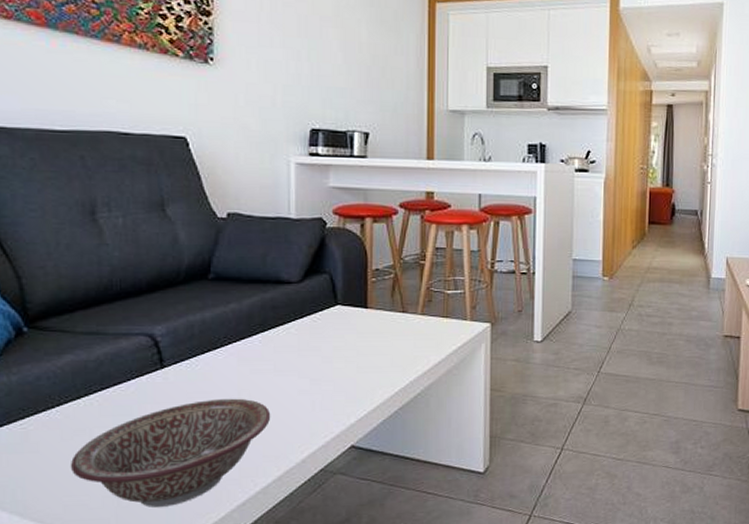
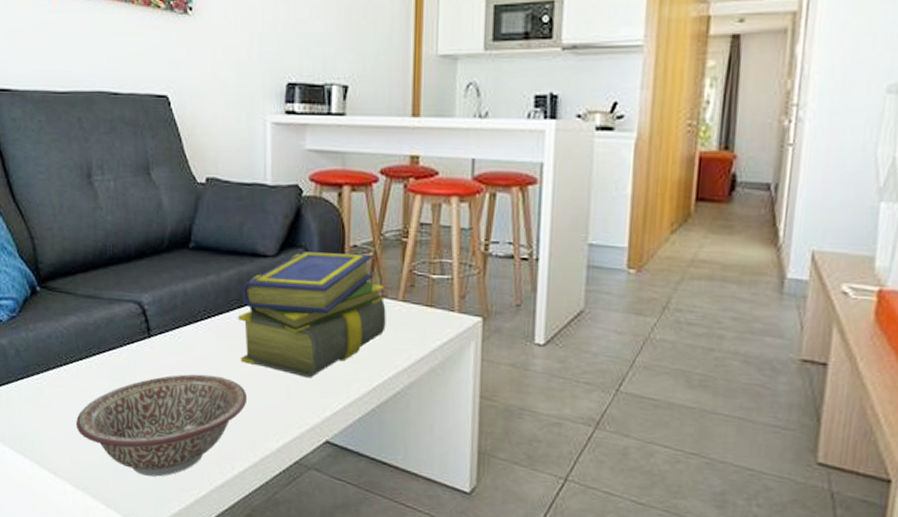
stack of books: none [261,276,407,390] -> present [238,251,386,378]

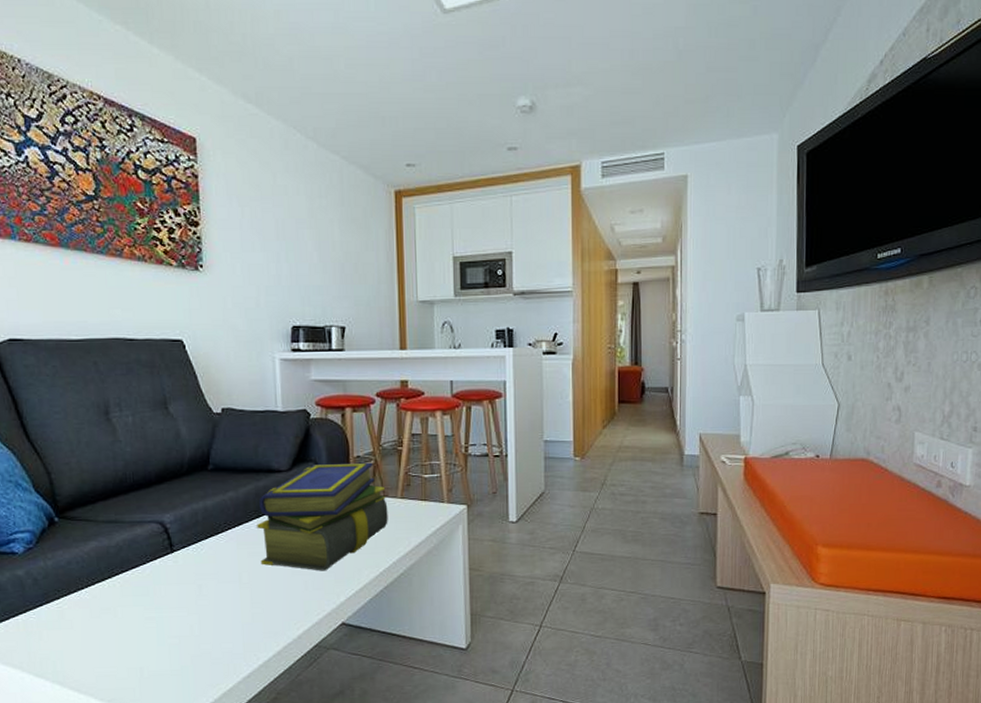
decorative bowl: present [75,374,248,477] -> none [99,579,269,678]

